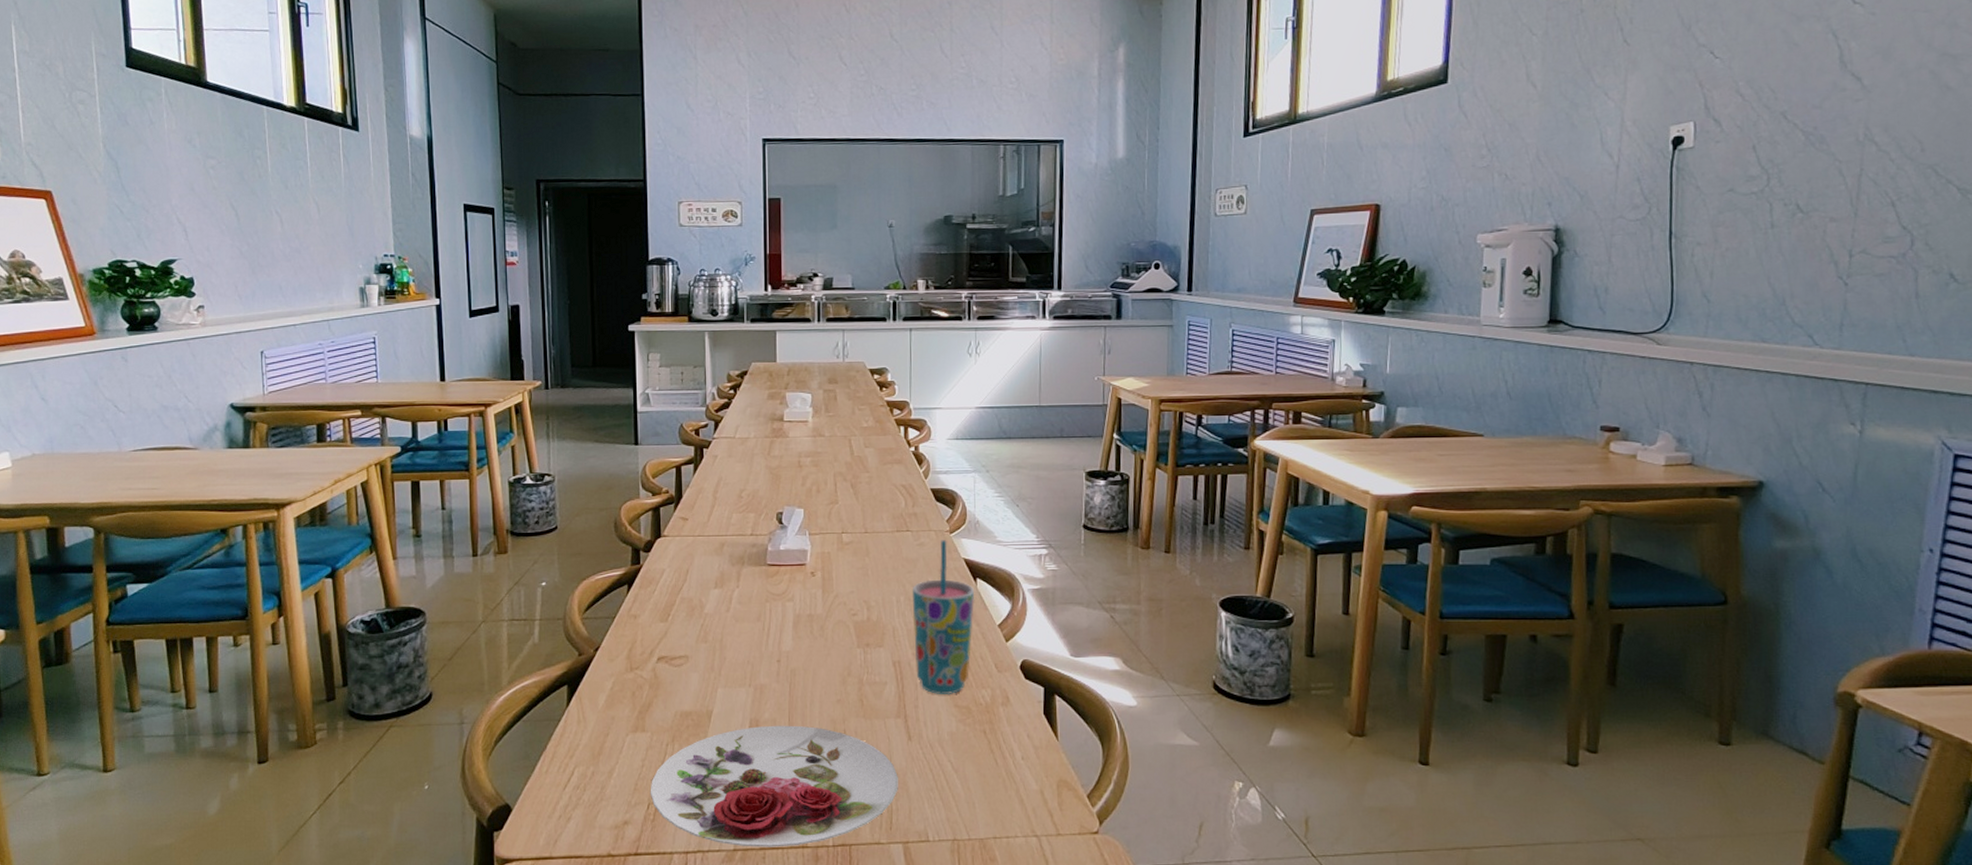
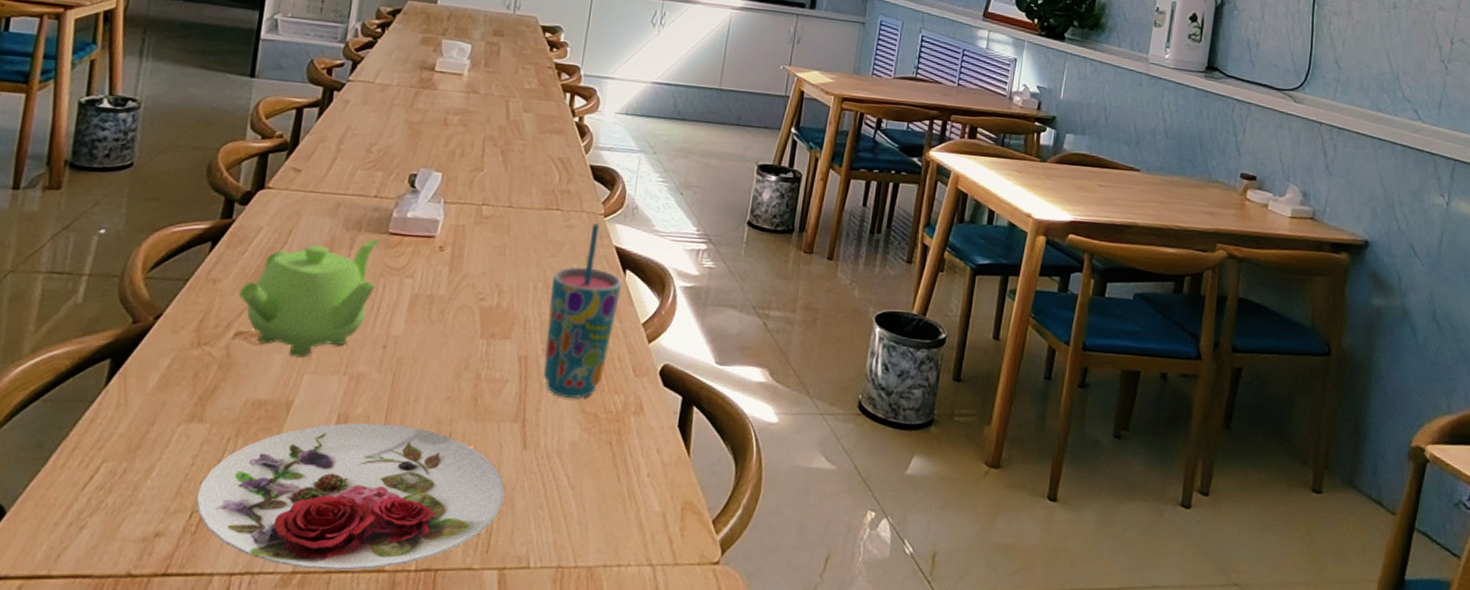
teapot: none [656,571,763,675] -> present [239,239,380,358]

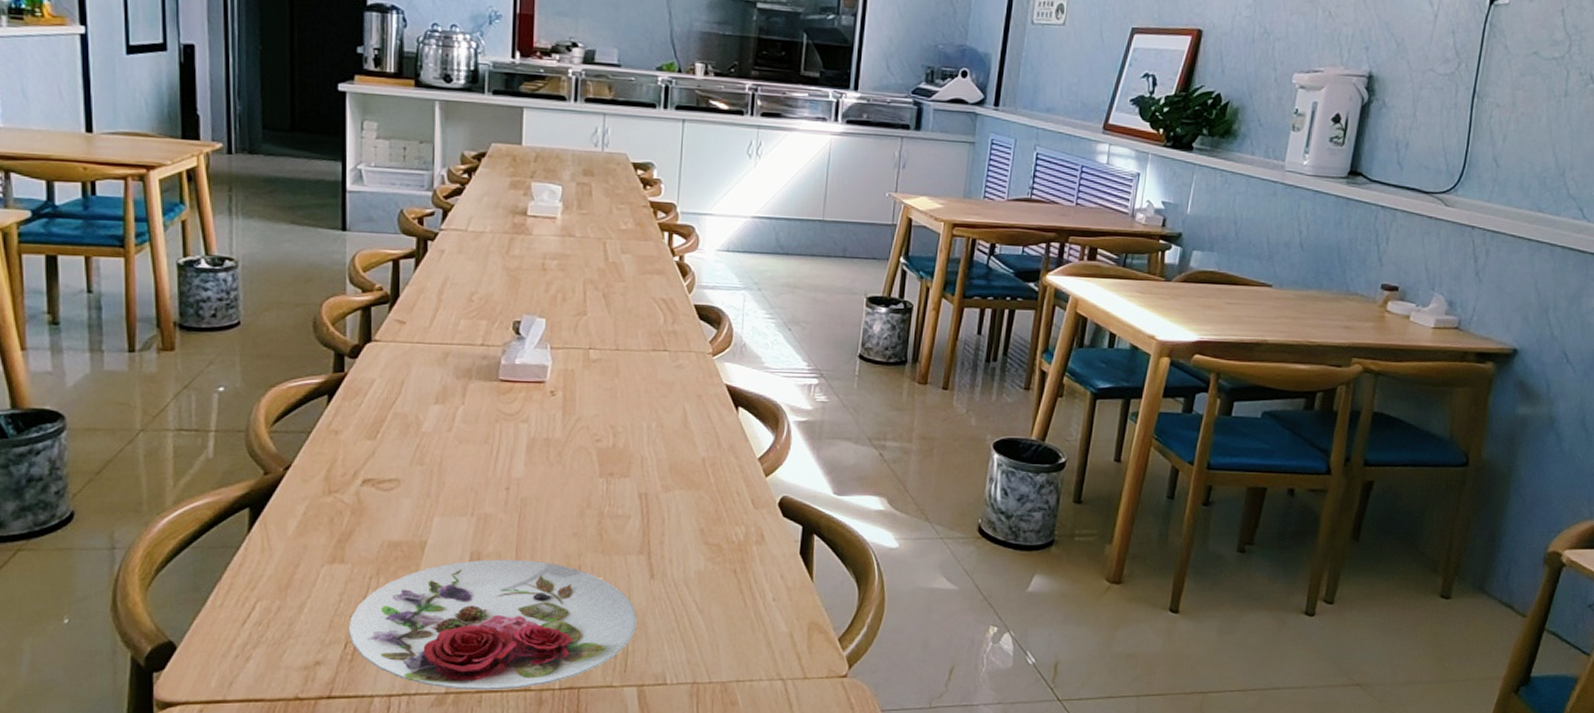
teapot: present [239,239,380,358] -> none [362,387,492,501]
cup: present [543,223,622,398] -> none [663,363,735,531]

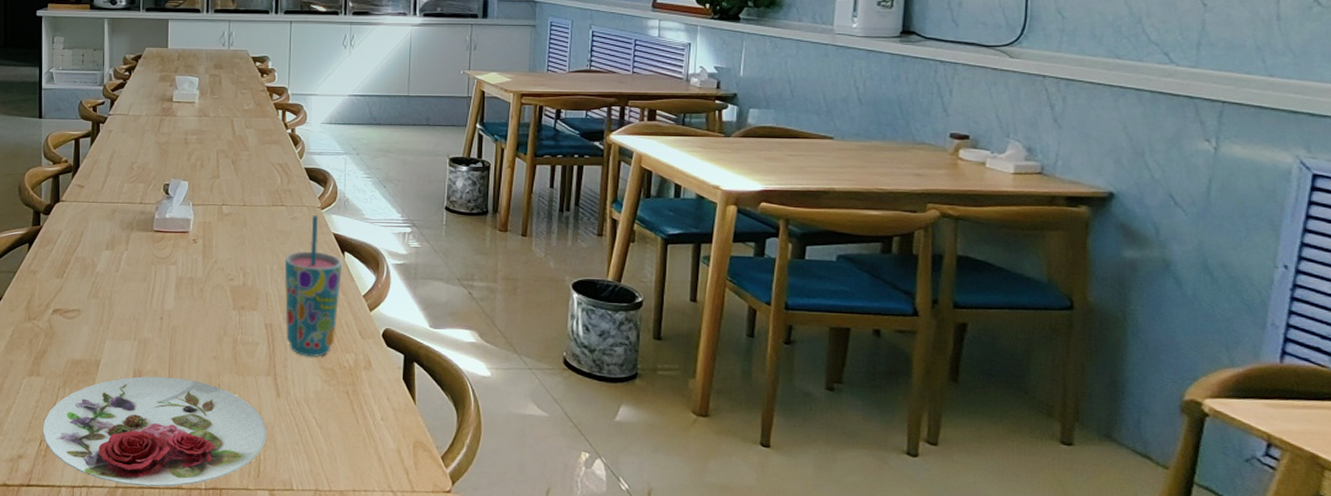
cup: none [663,363,735,531] -> present [284,215,342,357]

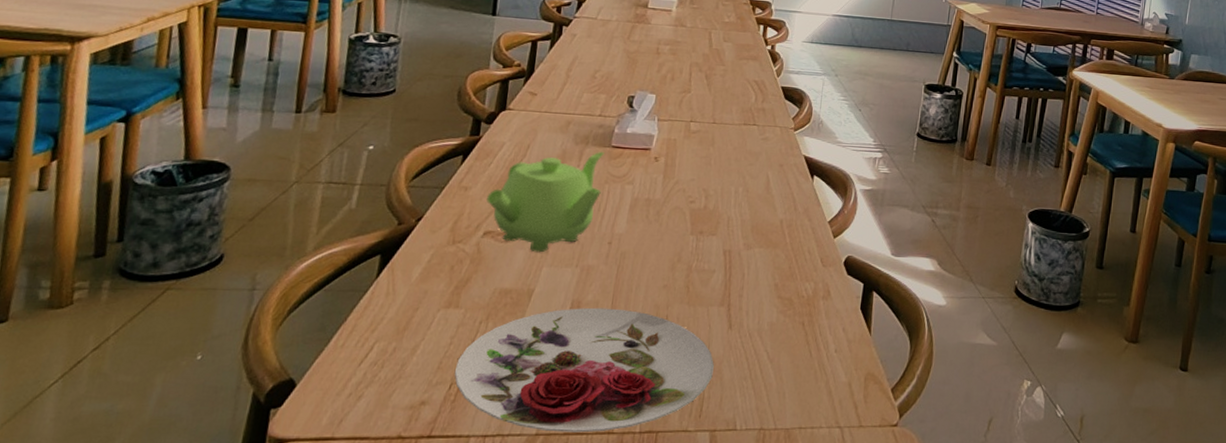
teapot: none [52,236,149,328] -> present [487,152,605,253]
cup: present [284,215,342,357] -> none [744,136,810,286]

